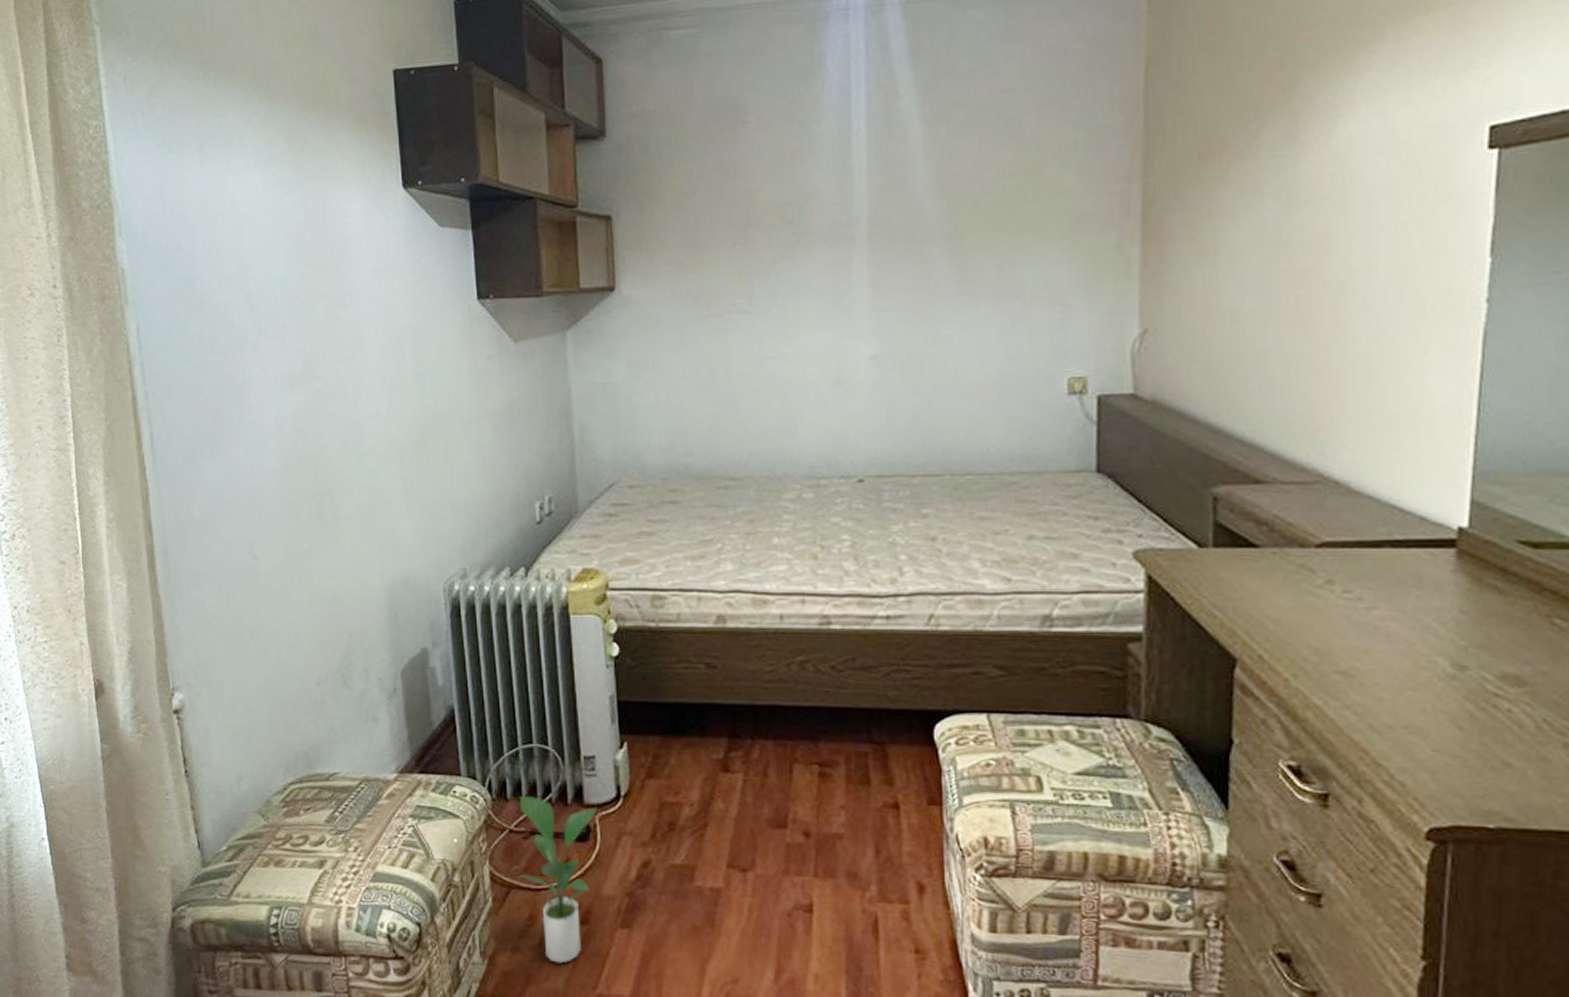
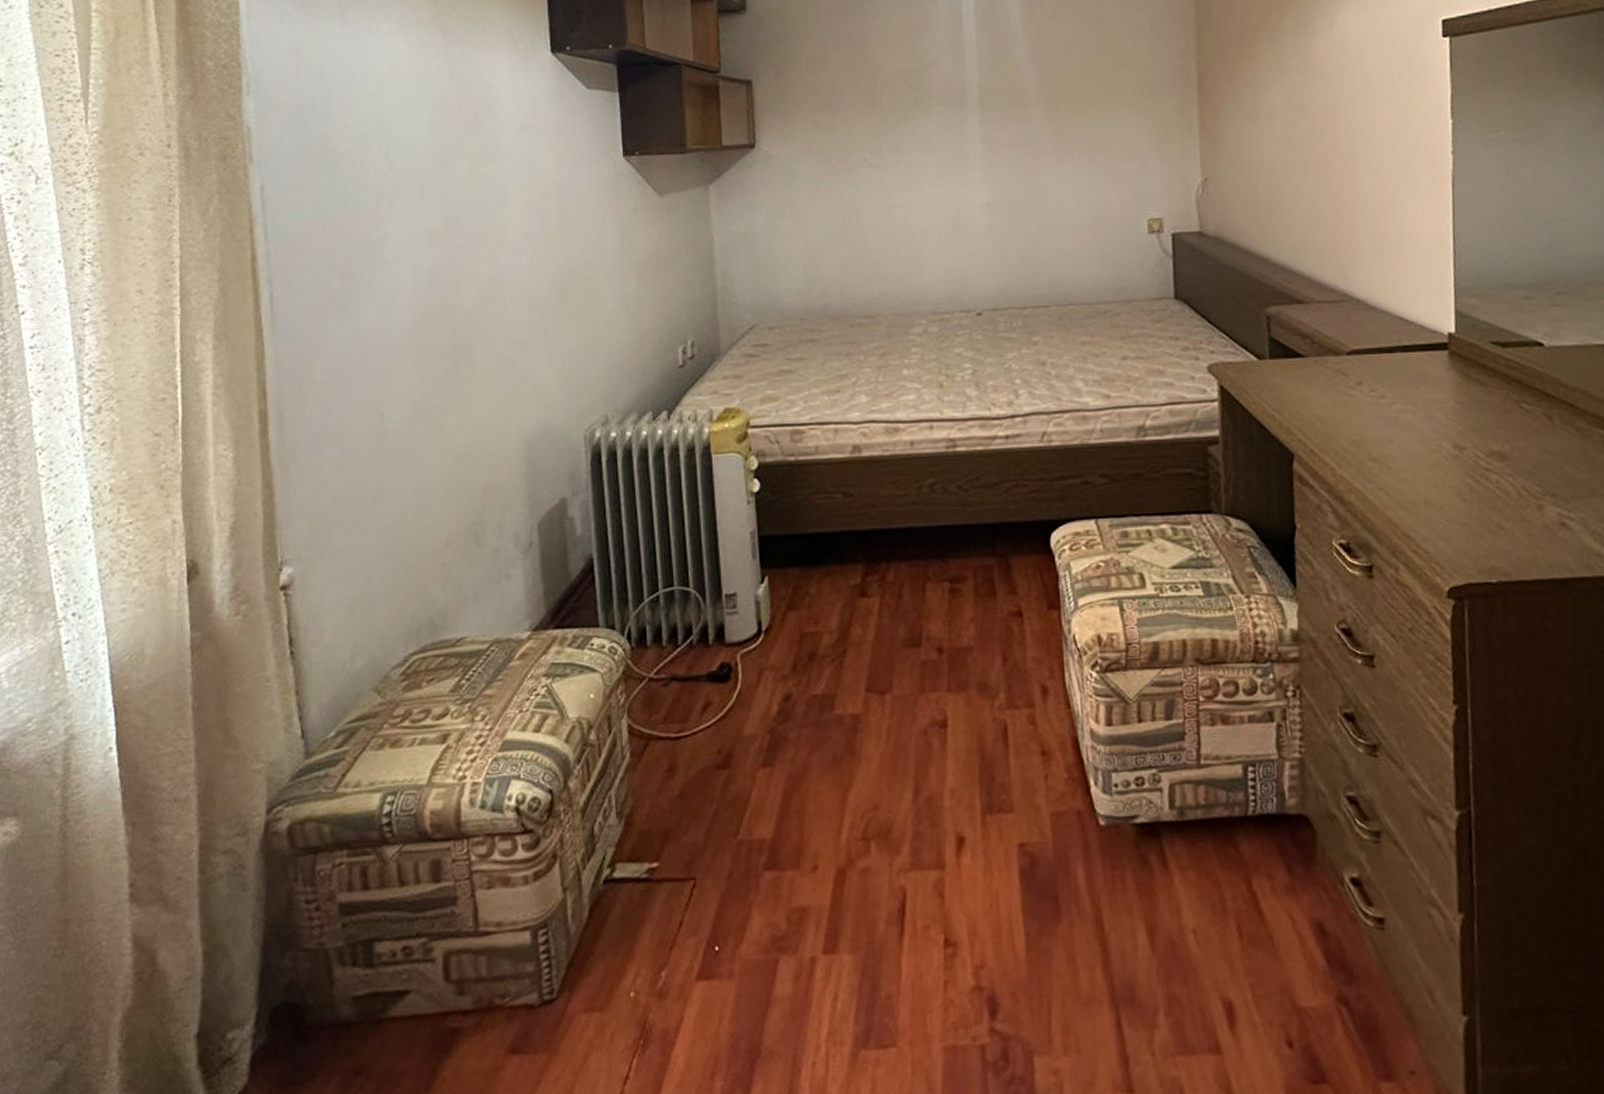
potted plant: present [519,796,597,963] -> none [659,641,738,814]

